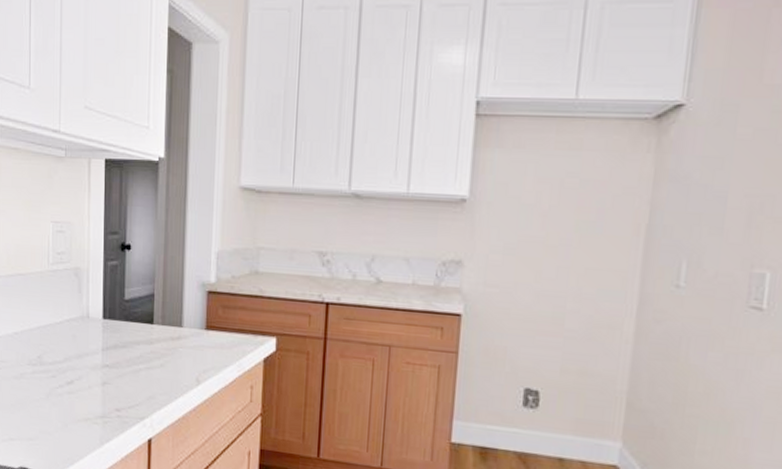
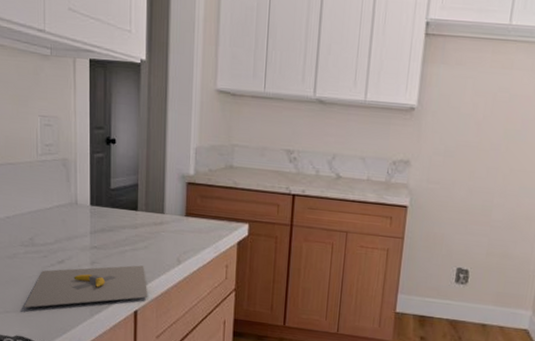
banana: none [29,386,164,435] -> present [24,265,148,308]

